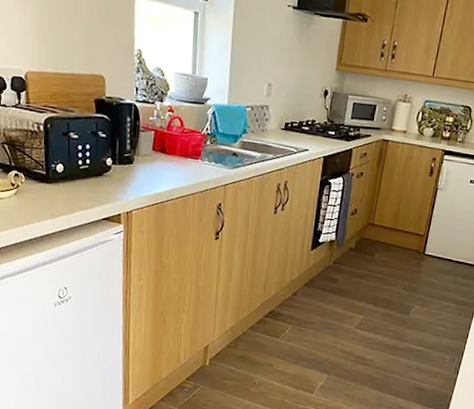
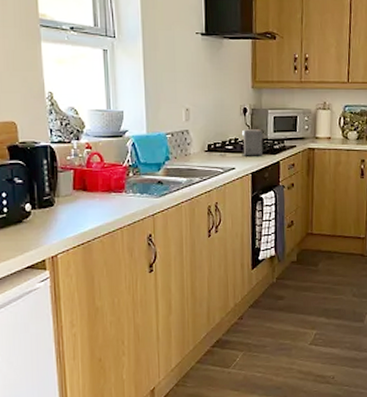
coffee maker: none [294,112,340,141] -> present [218,129,263,156]

